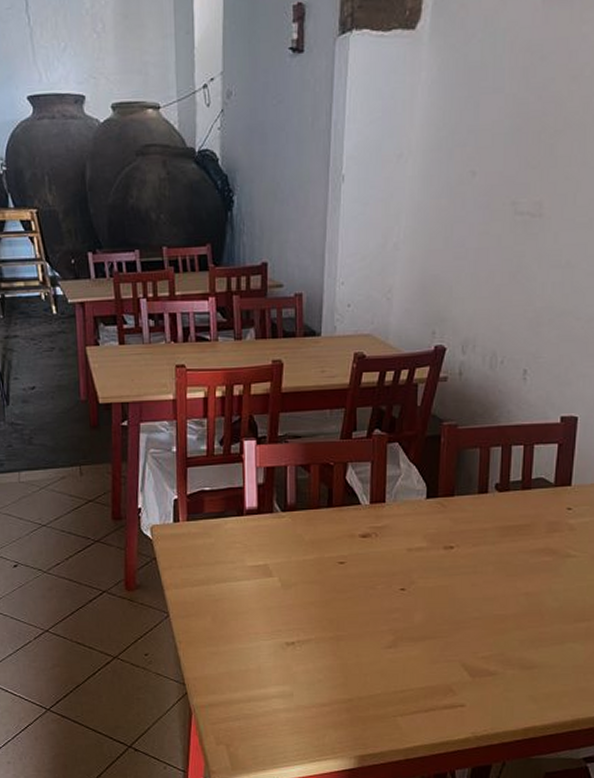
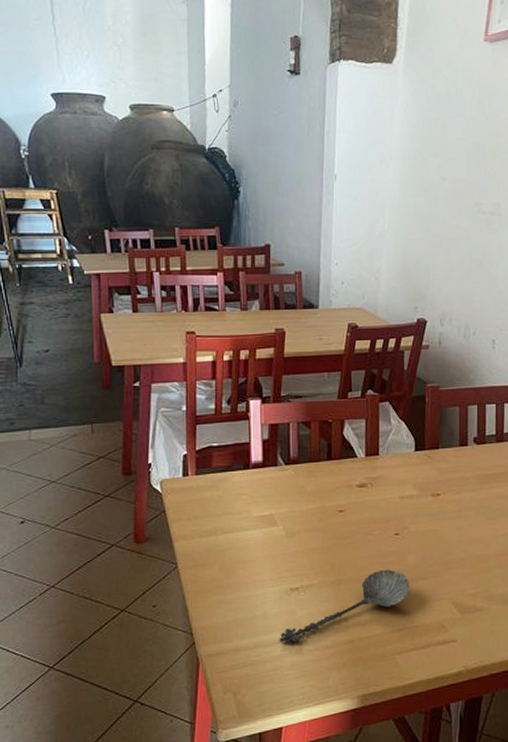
spoon: none [273,627,416,700] -> present [279,569,410,644]

